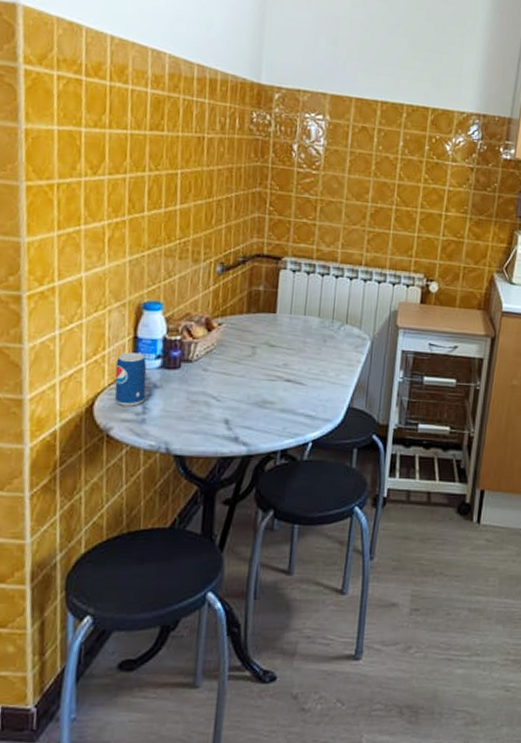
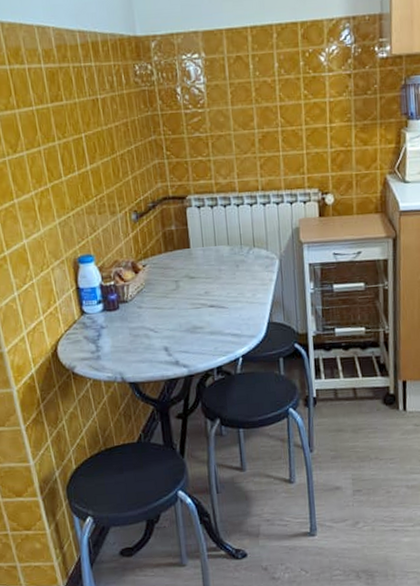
beverage can: present [114,352,147,406] -> none [66,301,97,347]

